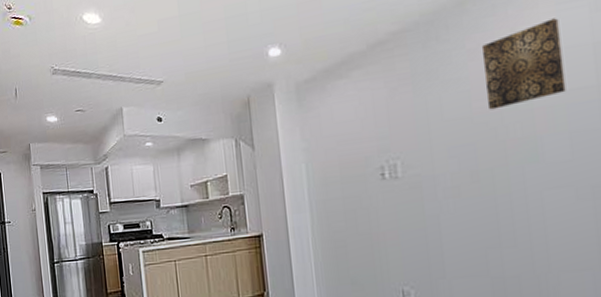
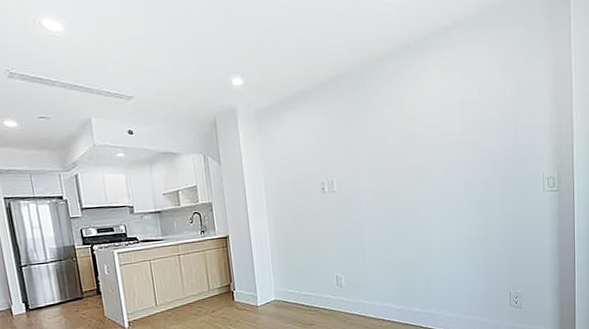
wall art: present [481,18,566,110] -> none [392,81,444,144]

